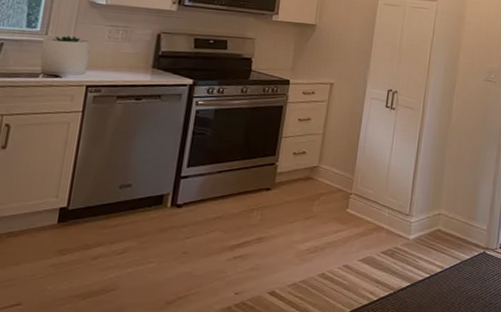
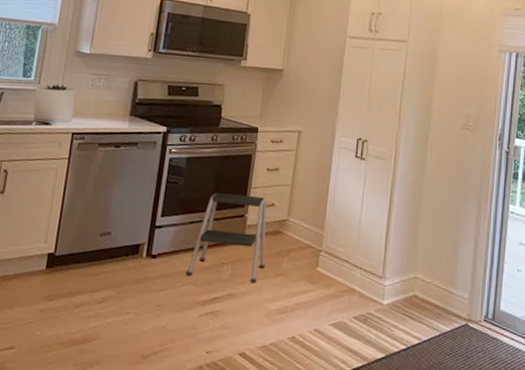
step stool: none [213,143,298,227] -> present [185,193,267,283]

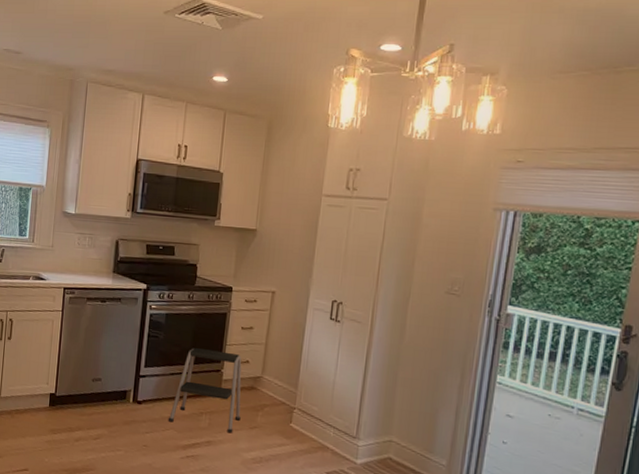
planter: present [33,84,77,124] -> none [30,242,66,279]

